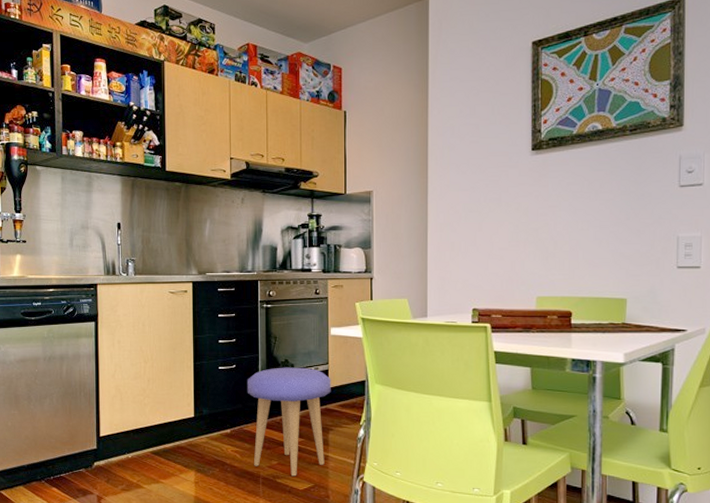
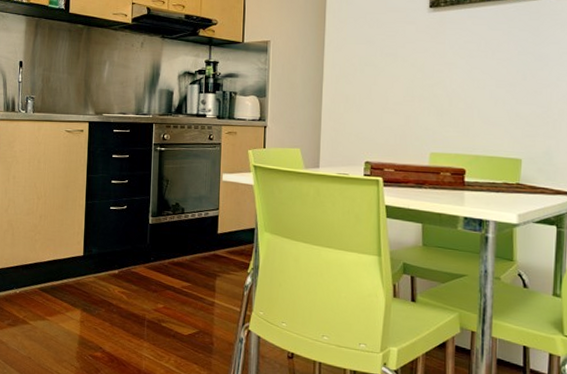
stool: present [247,367,331,477] -> none [137,210,221,321]

